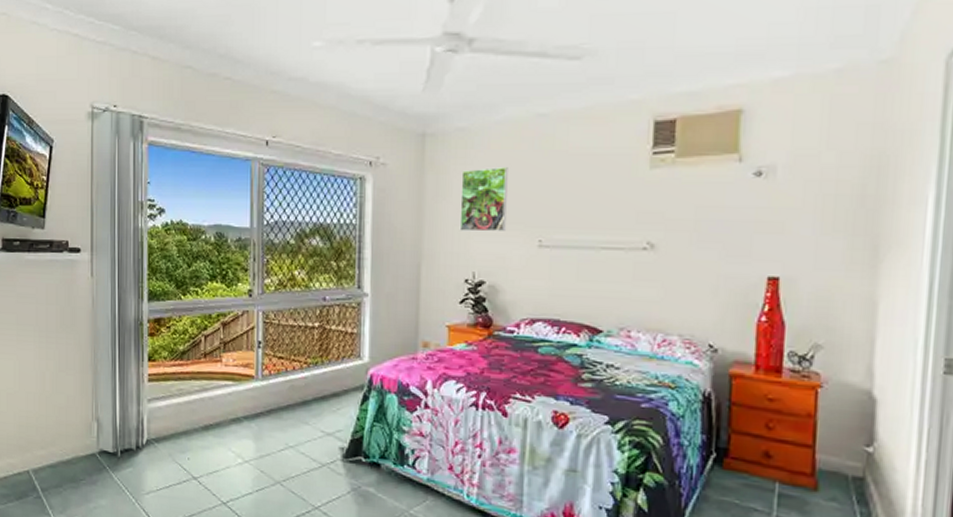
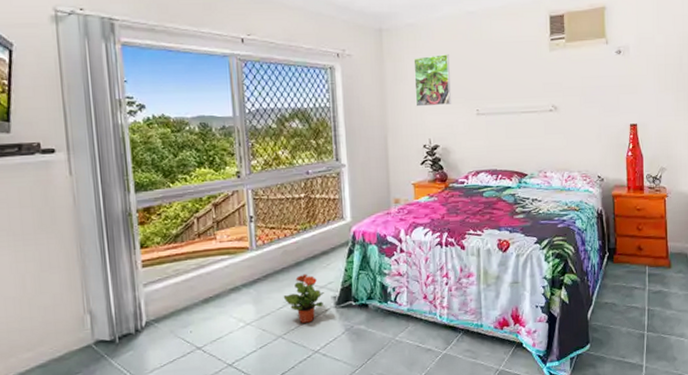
potted plant: none [286,415,331,473] -> present [283,273,324,323]

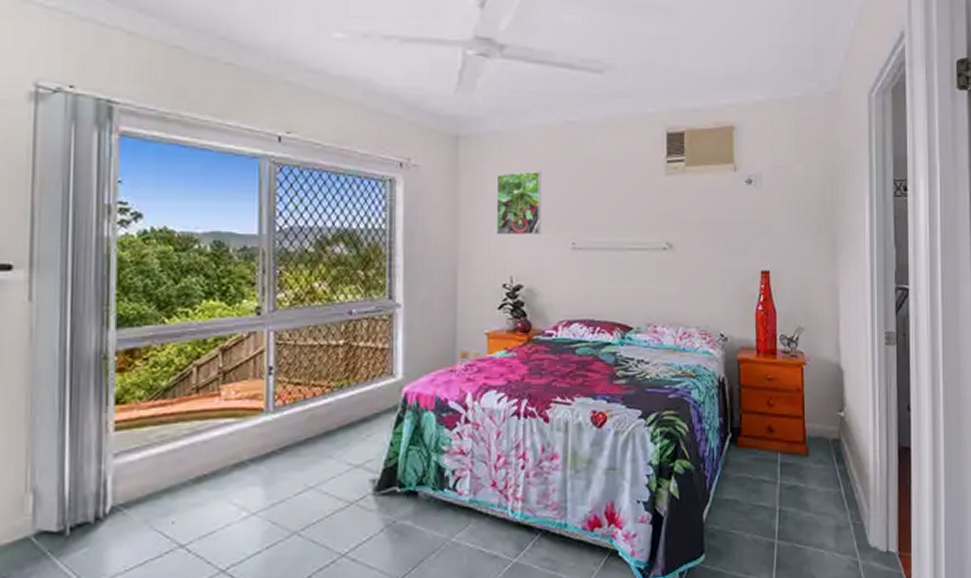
potted plant: present [283,273,324,323] -> none [304,447,360,515]

